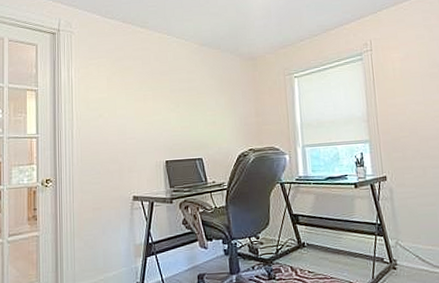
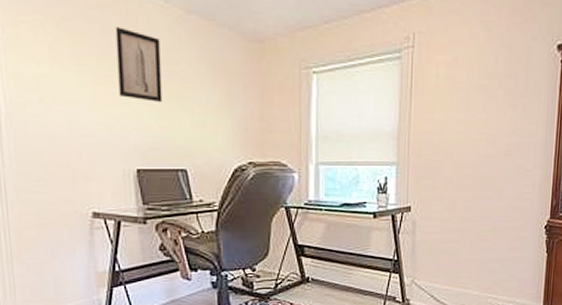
wall art: none [152,61,184,110] -> present [115,27,163,103]

